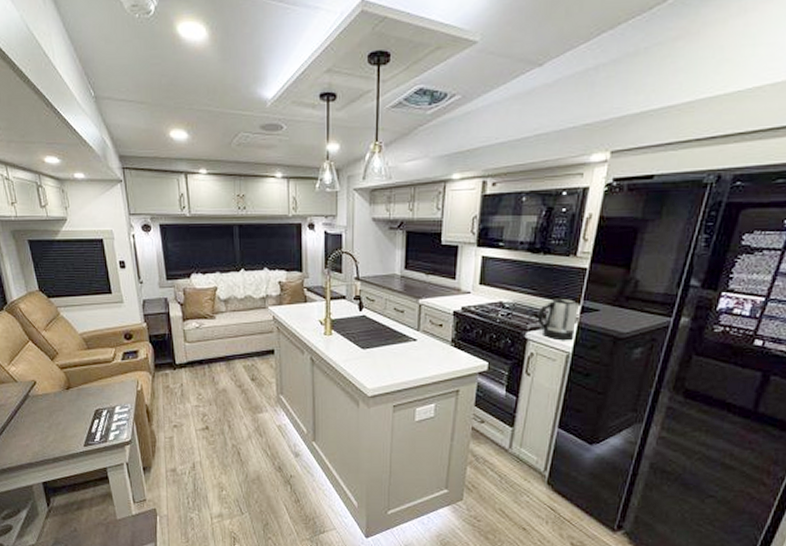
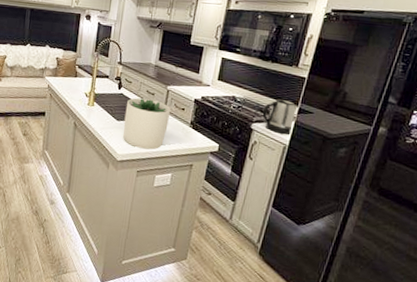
planter: none [371,319,426,379] -> present [123,98,171,150]

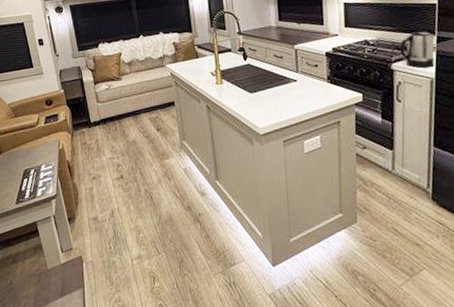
planter: present [123,98,171,150] -> none [256,63,305,117]

